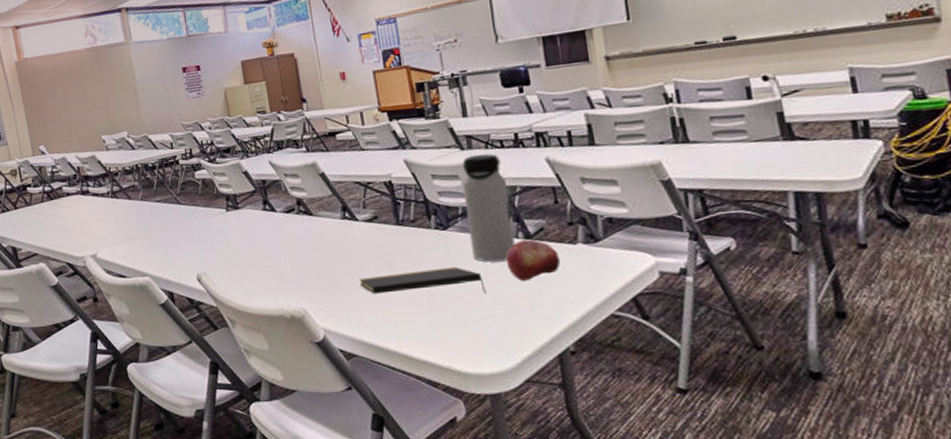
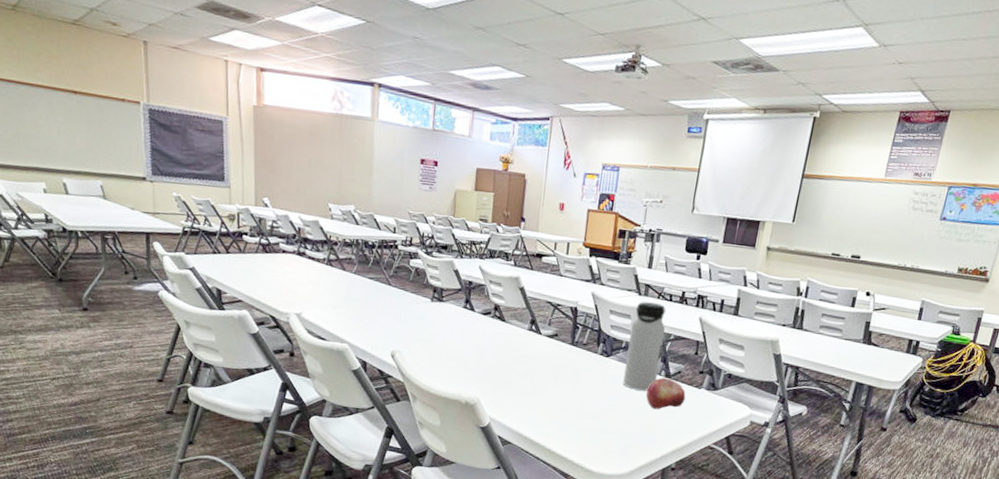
notepad: present [359,266,486,294] -> none [529,382,625,413]

